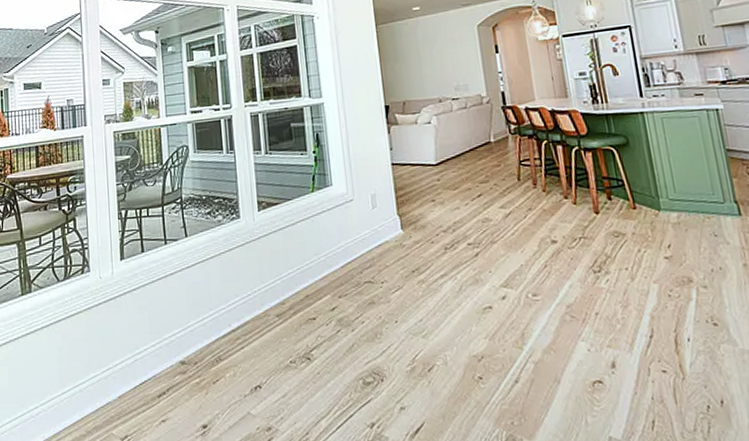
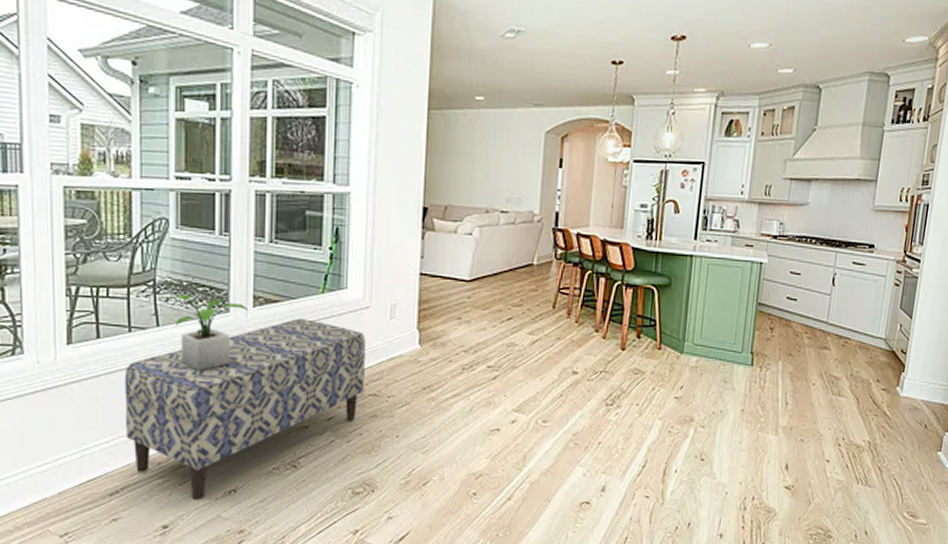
bench: none [163,217,360,398] -> present [124,319,366,500]
potted plant: none [190,206,256,274] -> present [165,294,249,372]

